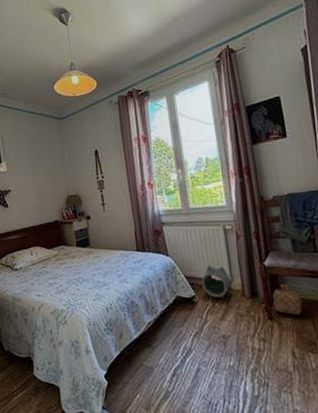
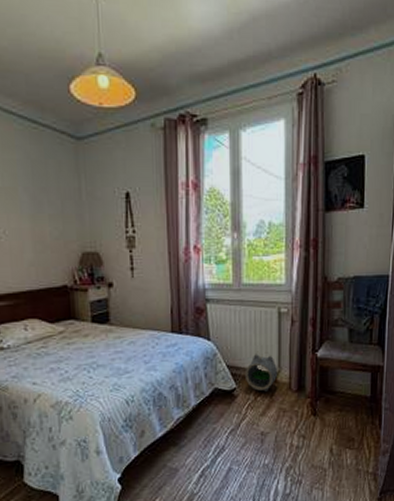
basket: present [273,283,302,316] -> none [319,376,349,411]

